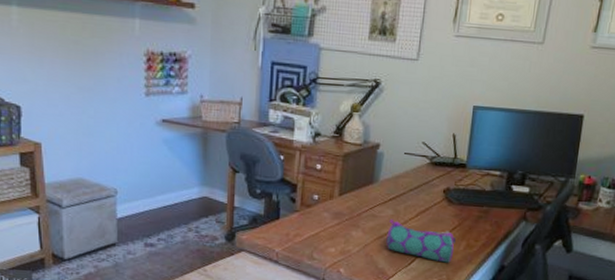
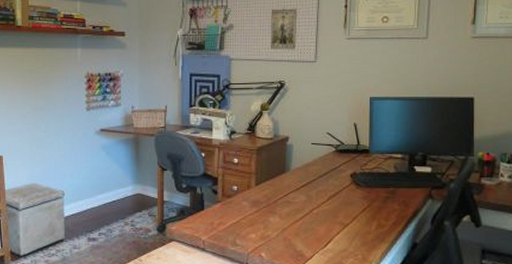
pencil case: present [386,218,457,263] -> none [302,204,368,243]

